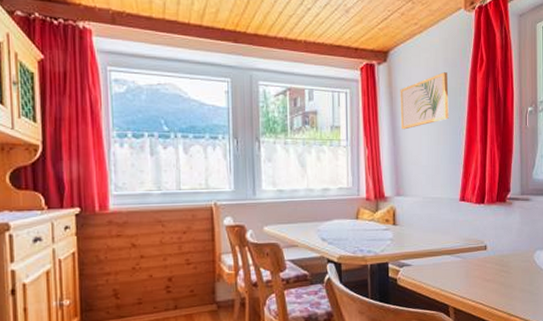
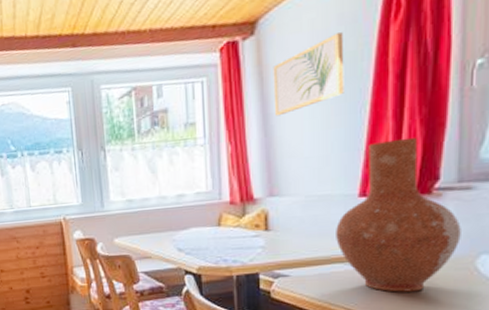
vase: none [445,158,524,280] -> present [336,137,461,292]

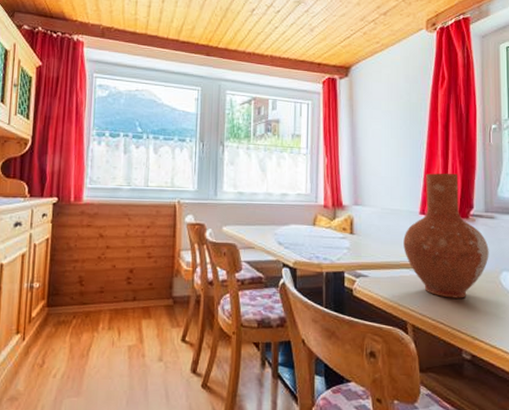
wall art: present [273,32,344,117] -> none [360,88,409,141]

